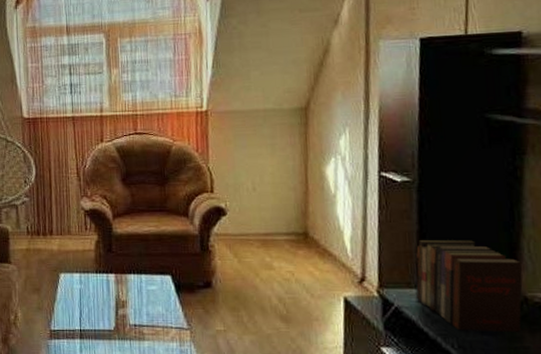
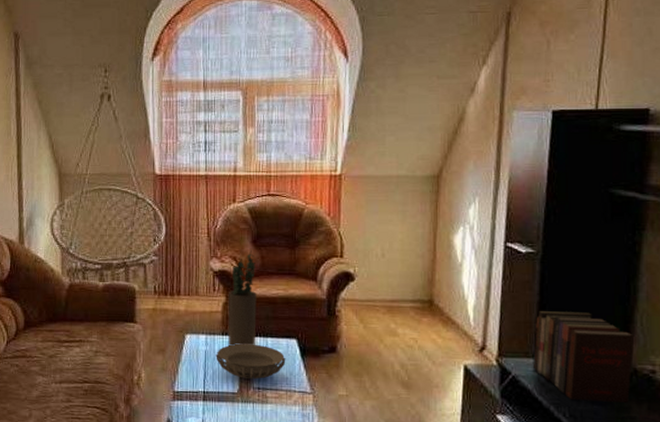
decorative bowl: none [90,281,161,316] -> present [216,343,286,379]
vase: none [101,188,130,284] -> present [228,249,257,347]

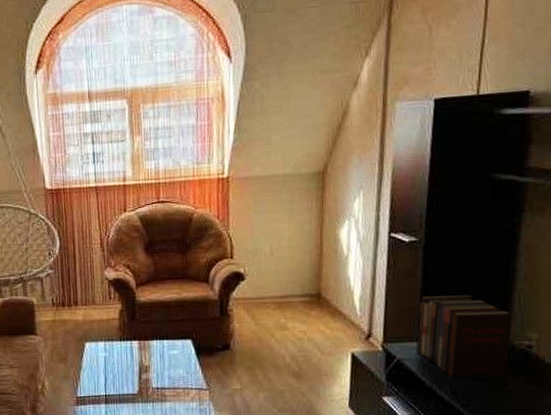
decorative bowl: present [216,343,286,379] -> none [115,347,182,380]
vase: present [228,249,257,347] -> none [124,257,152,351]

